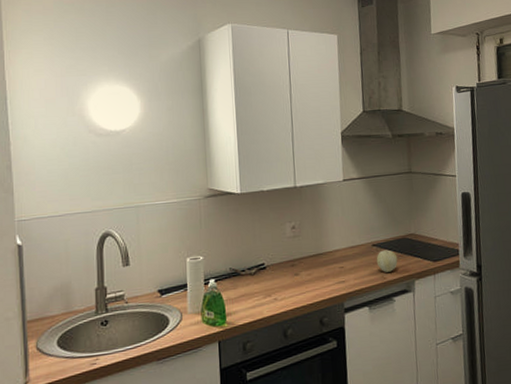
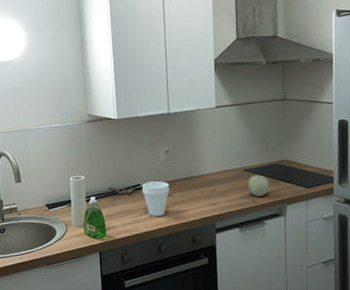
cup: none [266,259,296,299] -> present [142,181,170,217]

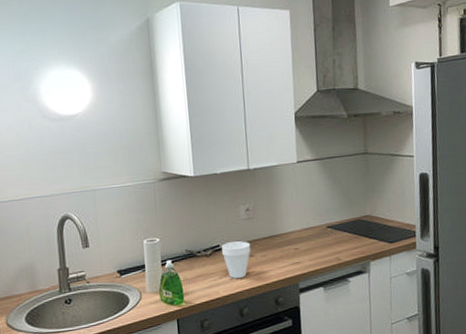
fruit: present [247,175,270,197] -> none [331,231,353,254]

